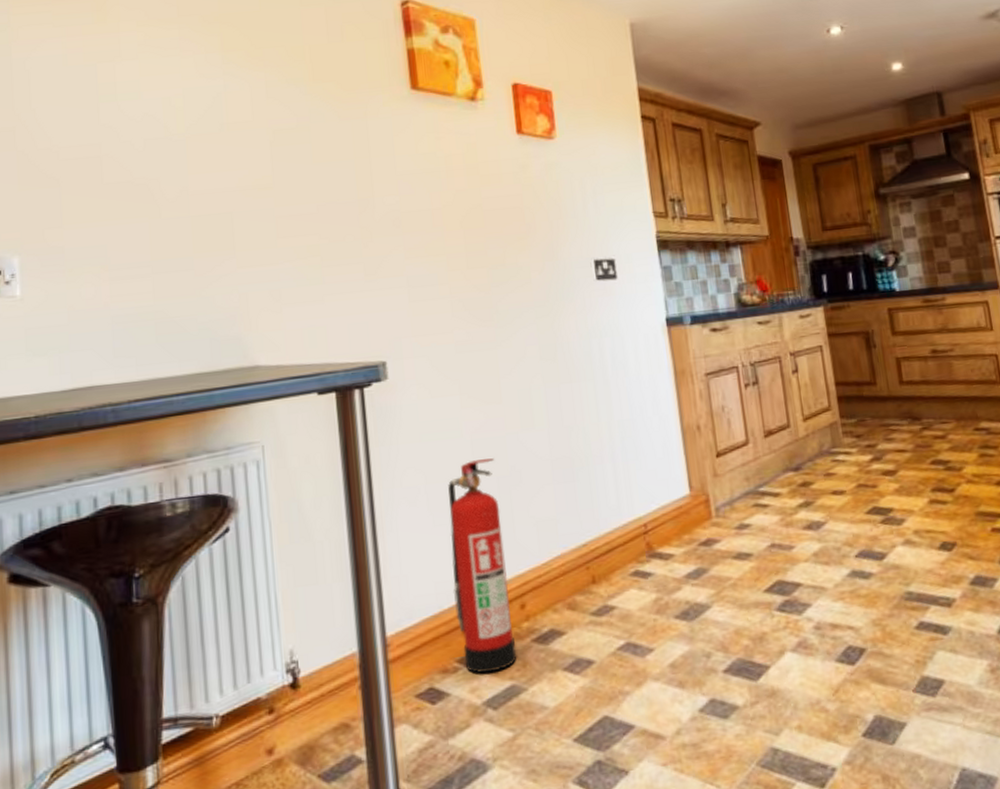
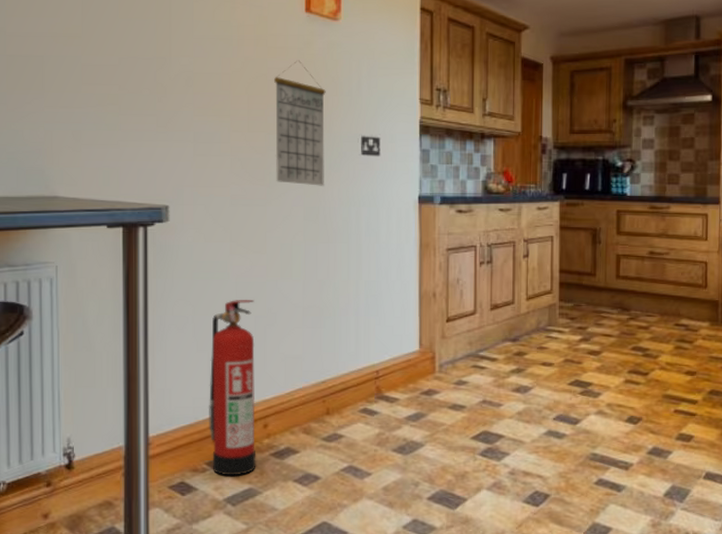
calendar: none [490,185,559,321] -> present [274,60,326,186]

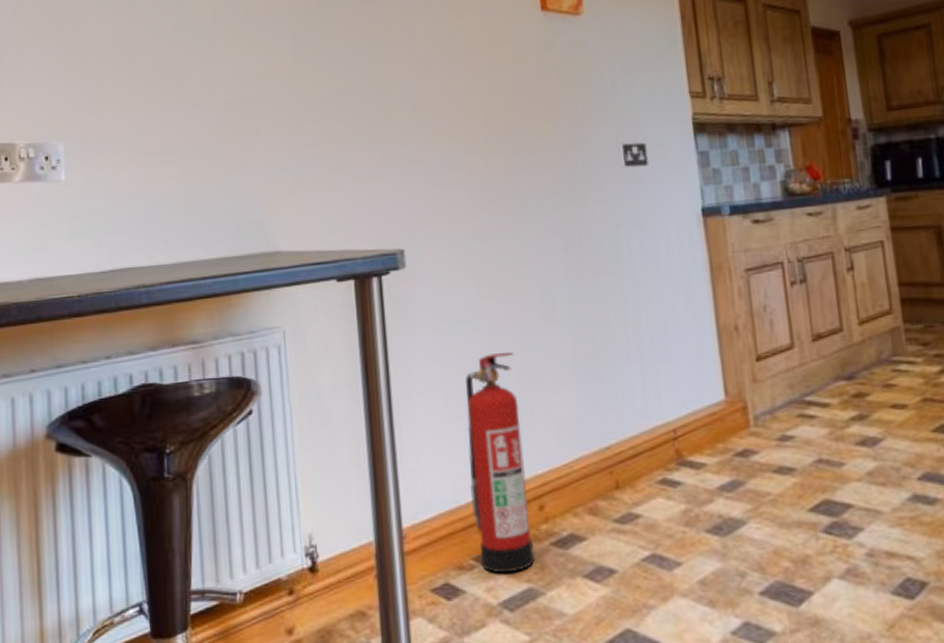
calendar: present [274,60,326,186] -> none [512,65,584,210]

